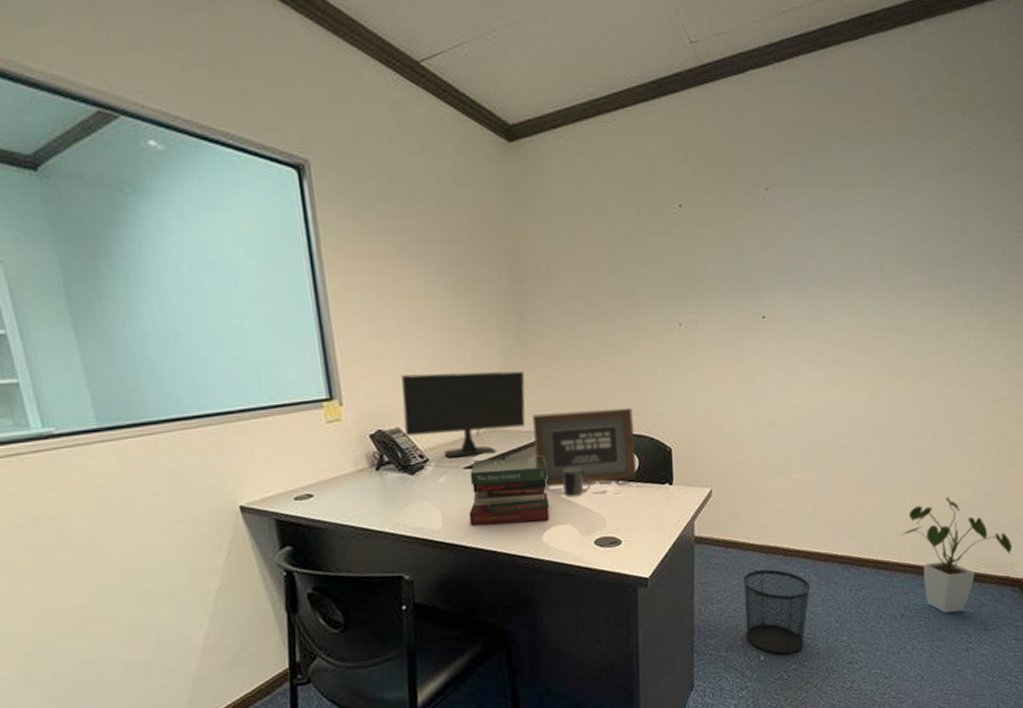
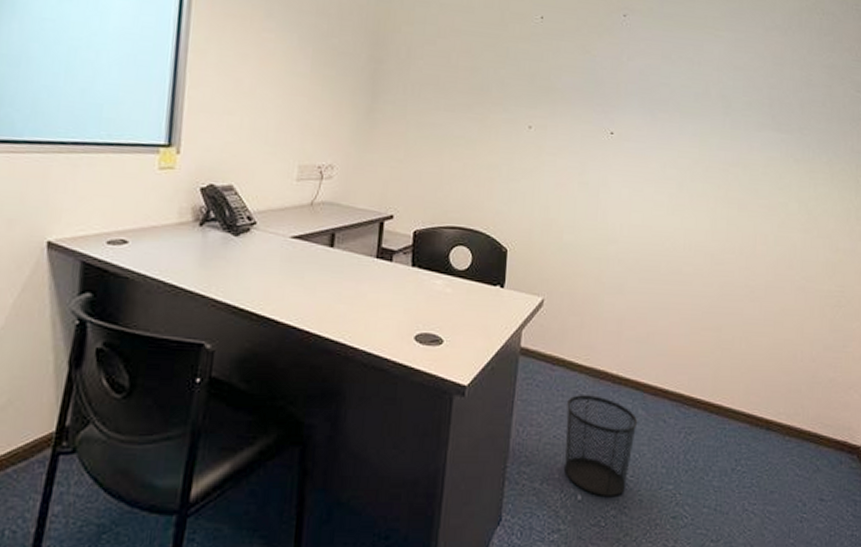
computer monitor: present [401,370,526,458] -> none [238,133,368,227]
books: present [469,455,550,526] -> none [286,231,377,308]
picture frame: present [533,407,636,488] -> none [367,193,472,277]
mug: present [561,467,591,499] -> none [389,253,421,287]
house plant: present [900,497,1012,614] -> none [734,344,851,474]

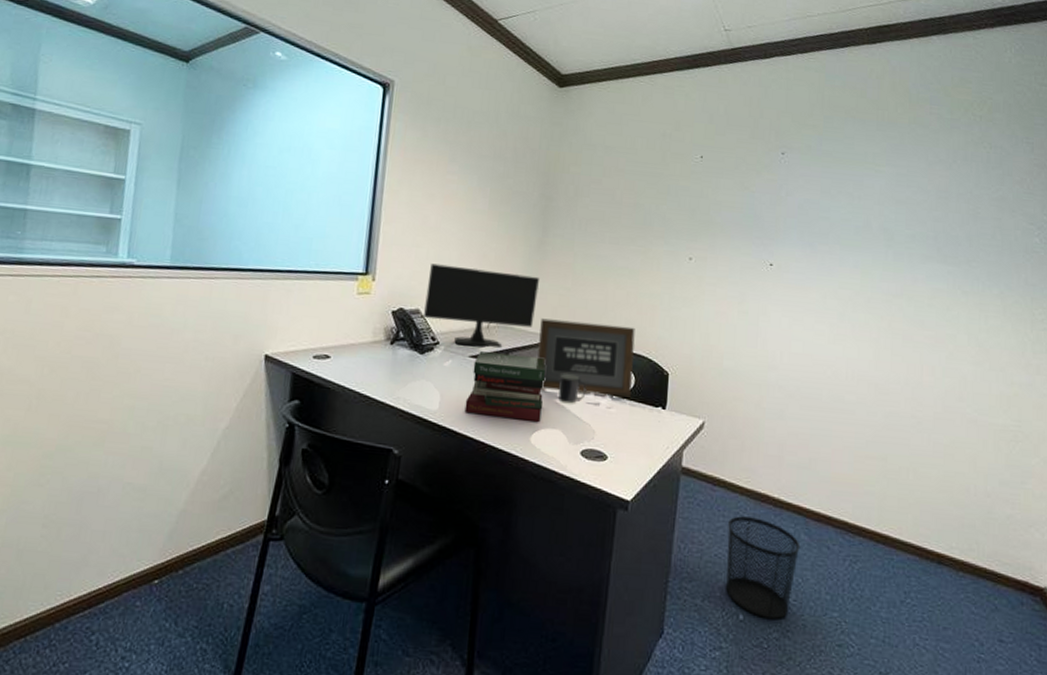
computer monitor: none [238,133,368,227] -> present [423,263,539,348]
books: none [286,231,377,308] -> present [464,351,547,423]
picture frame: none [367,193,472,277] -> present [538,318,635,398]
mug: none [389,253,421,287] -> present [558,374,587,406]

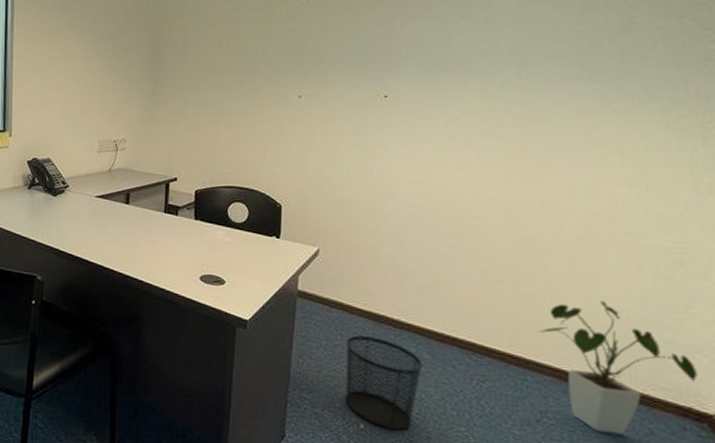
computer monitor: present [423,263,539,348] -> none [54,118,154,189]
books: present [464,351,547,423] -> none [94,192,165,253]
picture frame: present [538,318,635,398] -> none [156,160,247,228]
mug: present [558,374,587,406] -> none [176,209,203,237]
house plant: none [901,477,1032,612] -> present [537,301,698,435]

